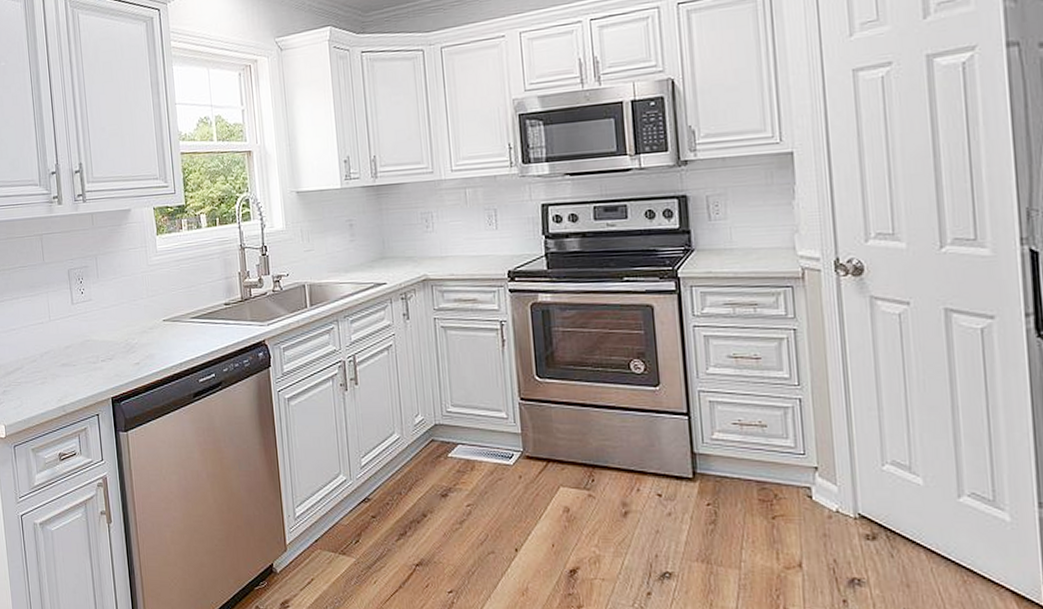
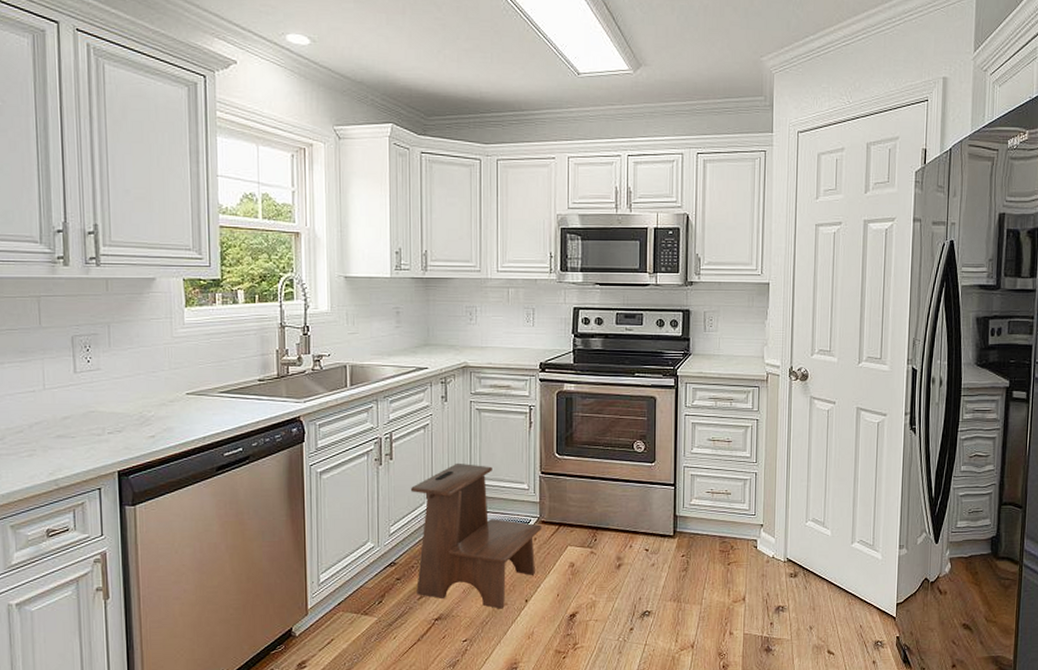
step stool: none [378,387,527,558] -> present [410,462,542,609]

